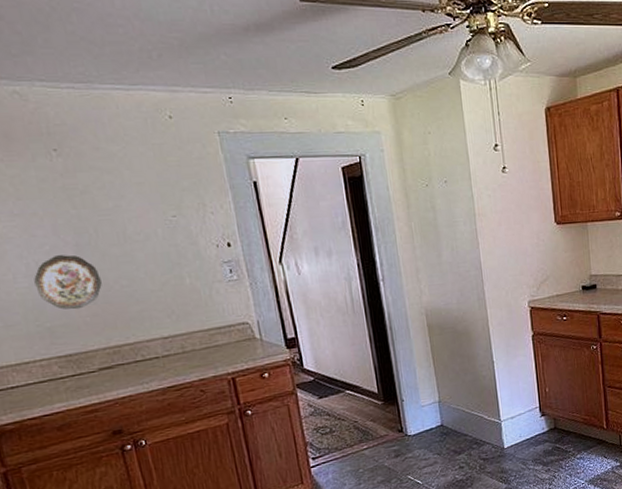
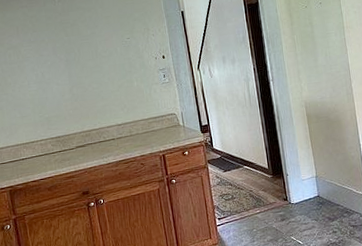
decorative plate: present [34,255,102,310] -> none [40,67,81,105]

